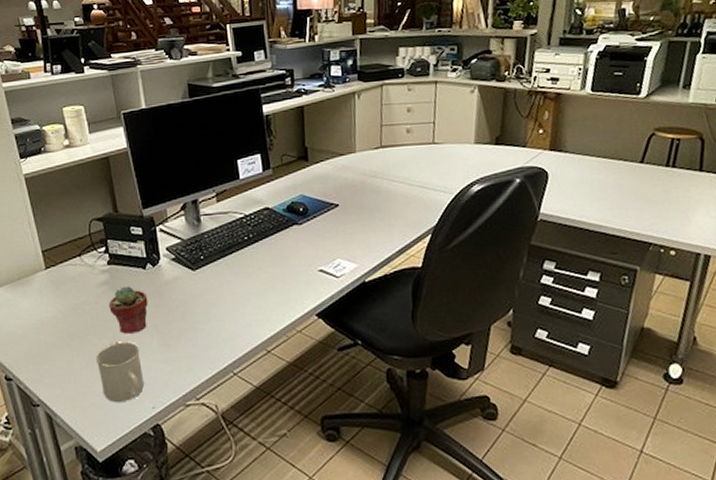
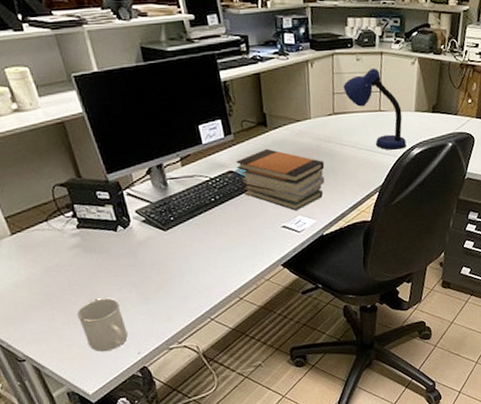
potted succulent: present [109,286,148,334] -> none [83,248,124,291]
book stack: none [273,184,369,253] -> present [236,148,325,211]
desk lamp: none [392,97,465,187] -> present [343,68,406,150]

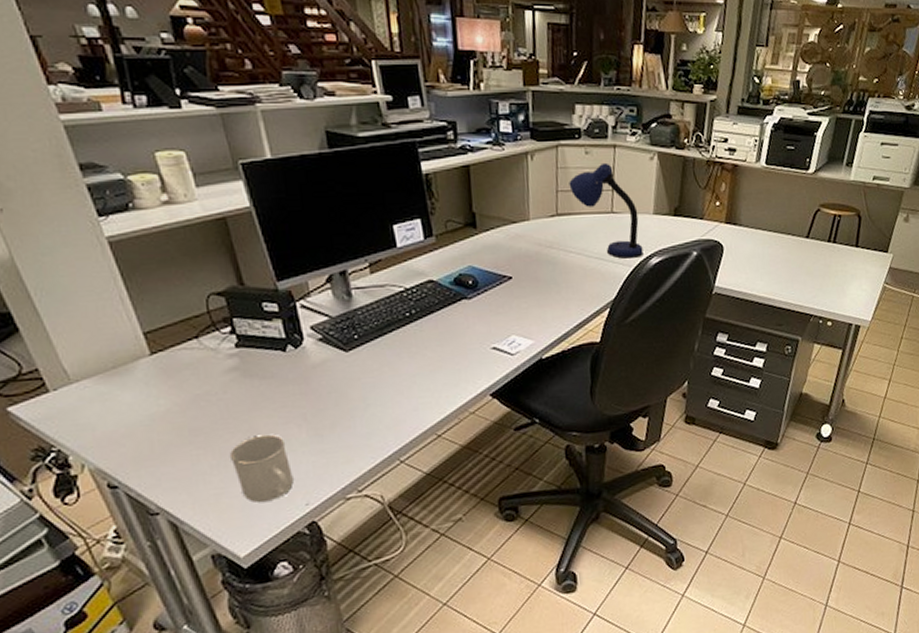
book stack: present [236,148,325,211] -> none [437,254,546,329]

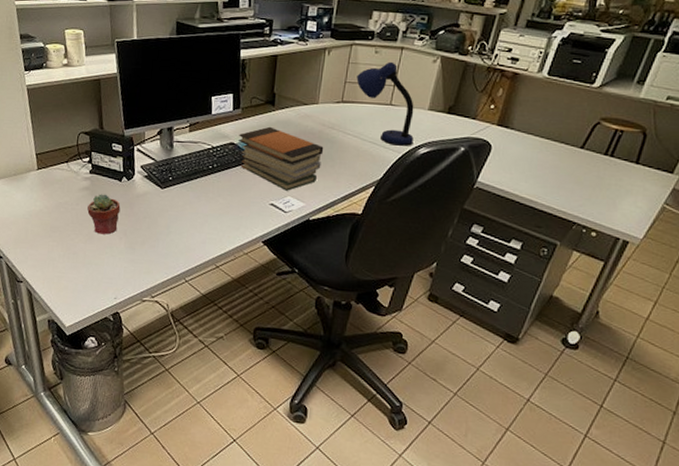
cup: present [229,434,294,503] -> none [71,240,110,290]
potted succulent: none [241,371,292,426] -> present [87,194,121,235]
book stack: none [437,254,546,329] -> present [238,126,324,191]

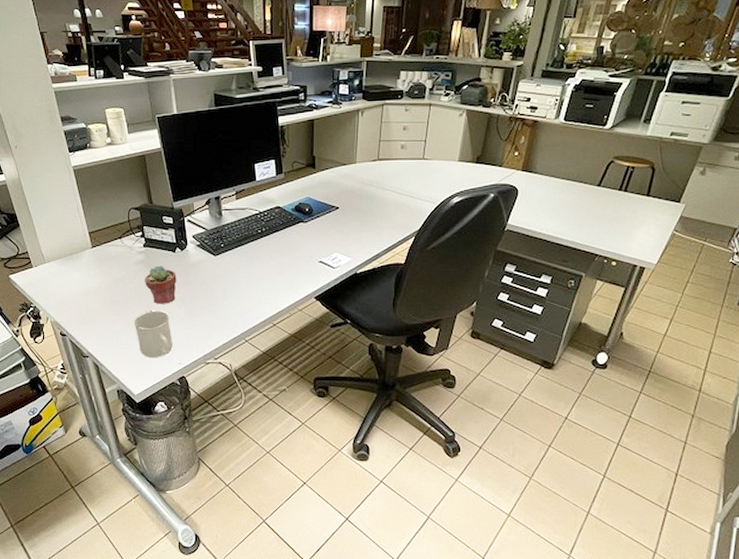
cup: none [71,240,110,290] -> present [133,310,172,358]
book stack: present [238,126,324,191] -> none [284,188,365,248]
desk lamp: present [356,61,414,146] -> none [390,118,447,197]

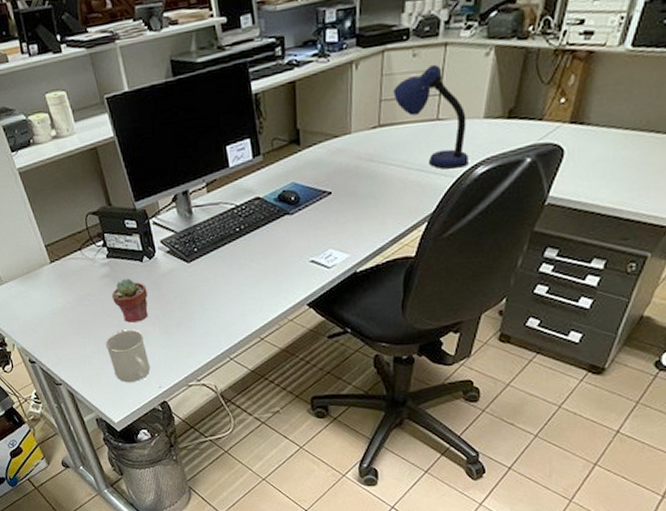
desk lamp: none [390,118,447,197] -> present [393,64,469,169]

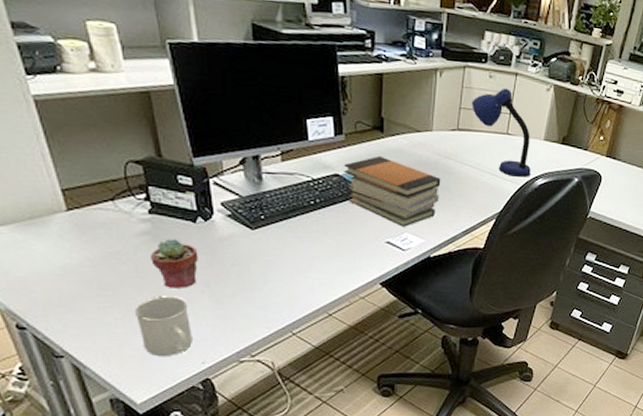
book stack: none [264,170,364,243] -> present [344,155,441,227]

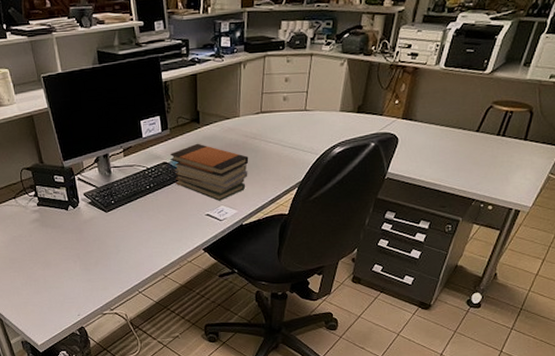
cup: present [134,296,192,357] -> none [32,266,71,311]
potted succulent: present [151,239,198,288] -> none [40,223,71,260]
desk lamp: present [471,88,531,177] -> none [272,69,329,148]

